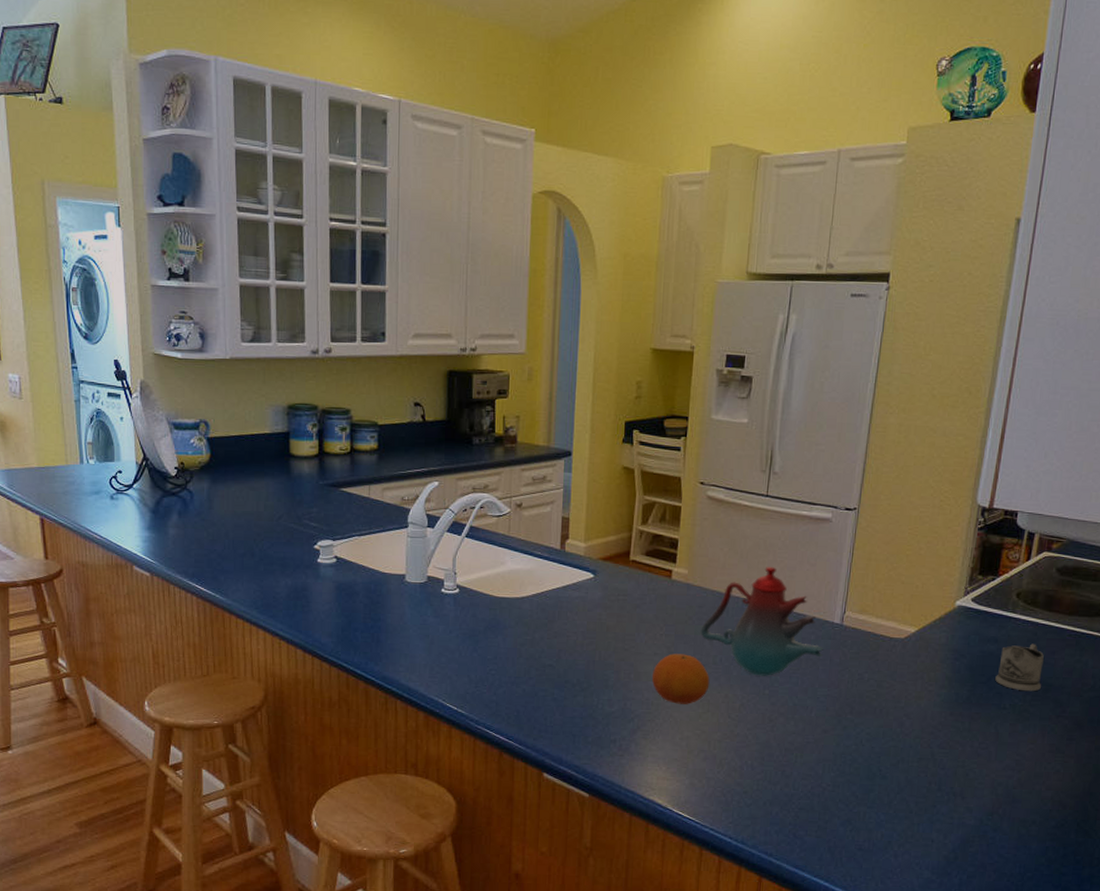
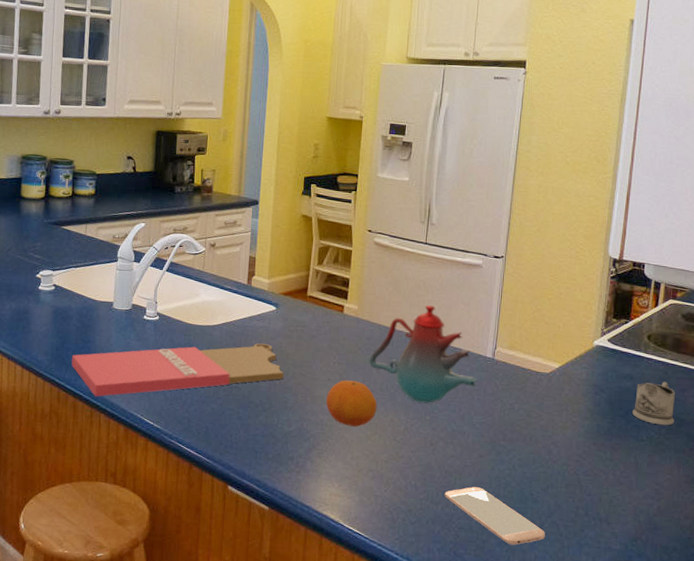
cutting board: none [360,616,604,682] -> present [71,343,284,397]
smartphone: none [784,764,893,825] -> present [444,487,545,545]

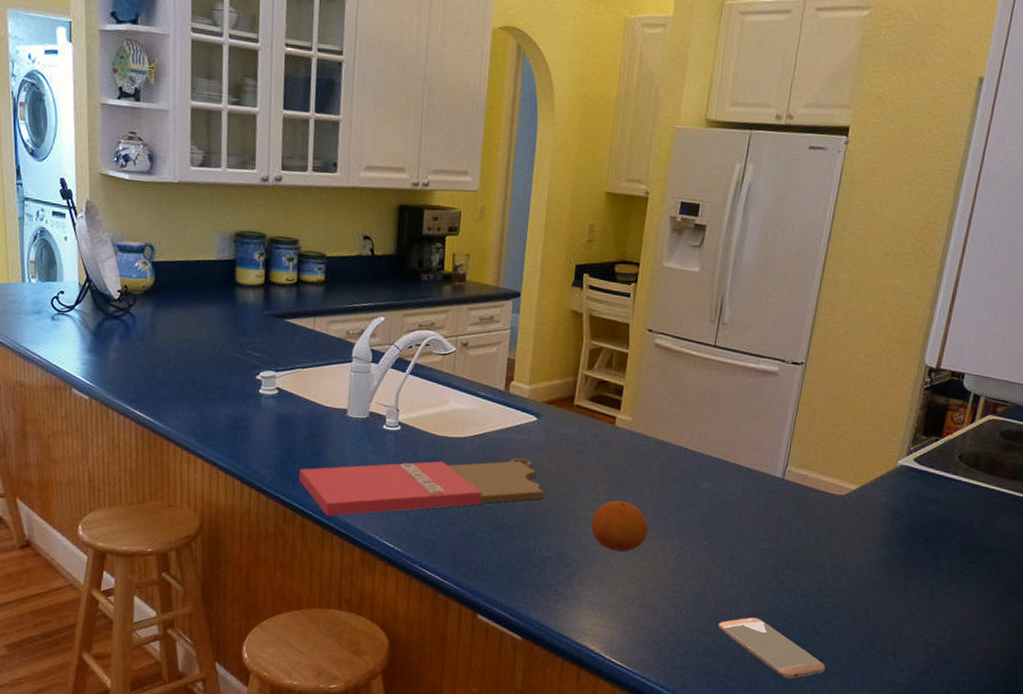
teakettle: present [369,305,478,403] -> none [641,418,765,527]
tea glass holder: present [632,382,675,426] -> none [933,506,983,554]

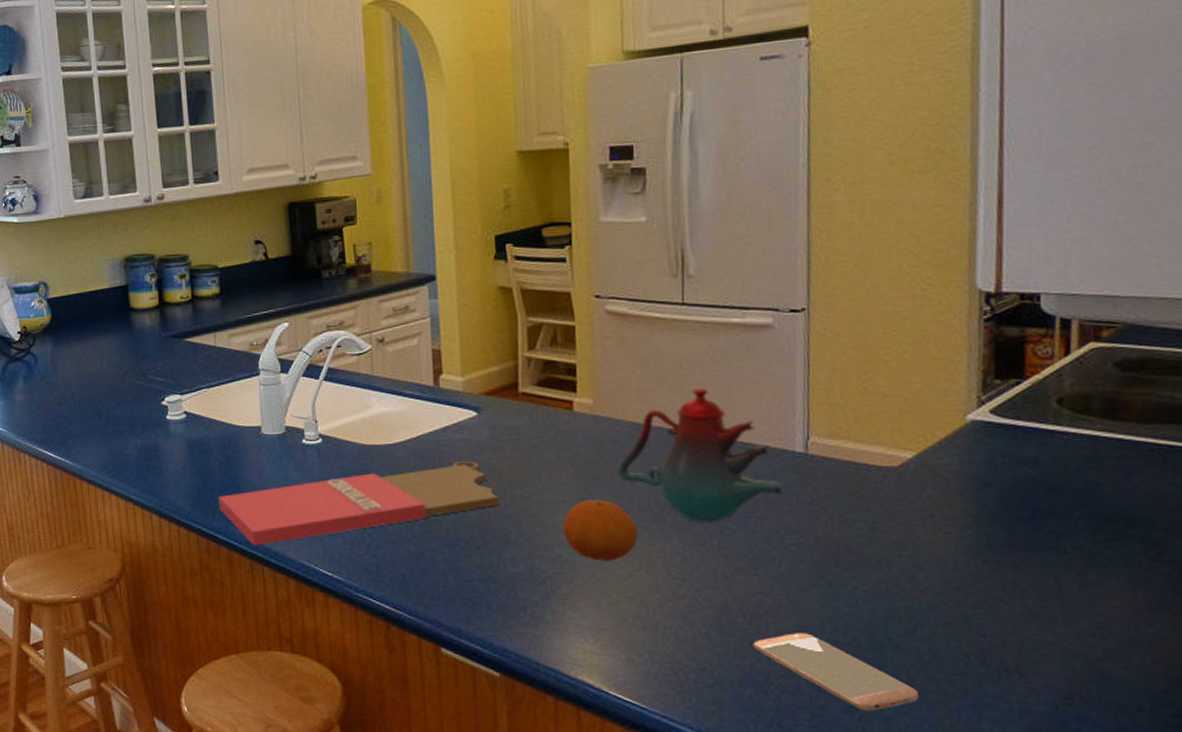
teakettle: none [641,418,765,527] -> present [618,388,787,523]

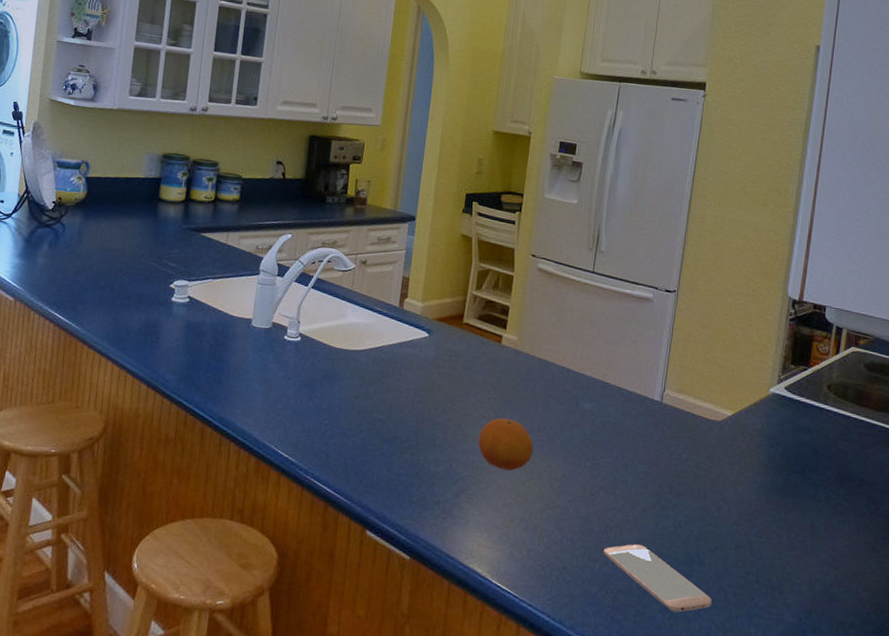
cutting board: present [218,461,499,546] -> none [202,372,434,424]
teakettle: present [618,388,787,523] -> none [526,340,645,448]

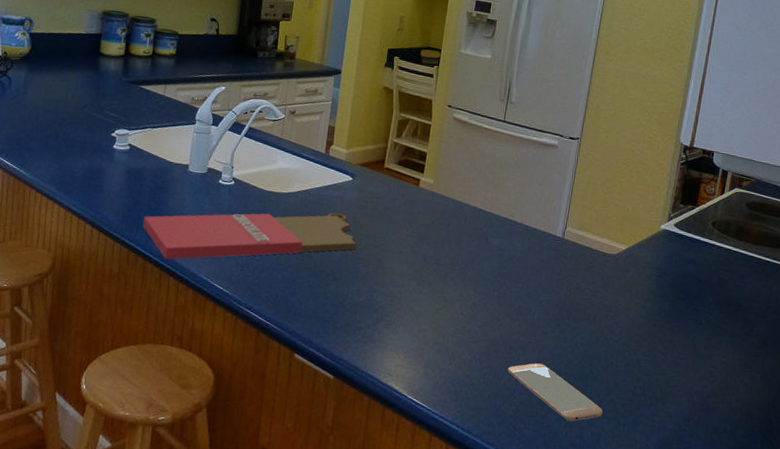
cutting board: none [202,372,434,424] -> present [143,213,357,260]
fruit: present [477,418,534,471] -> none [396,253,447,300]

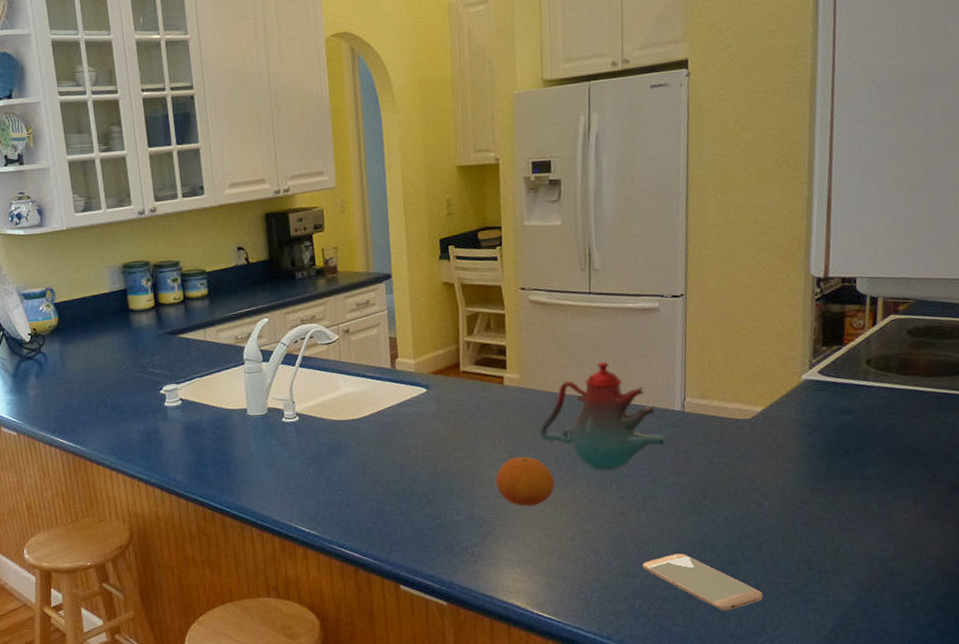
cutting board: present [143,213,357,260] -> none [212,430,446,511]
fruit: none [396,253,447,300] -> present [495,456,555,506]
teakettle: none [441,183,547,280] -> present [539,362,668,471]

